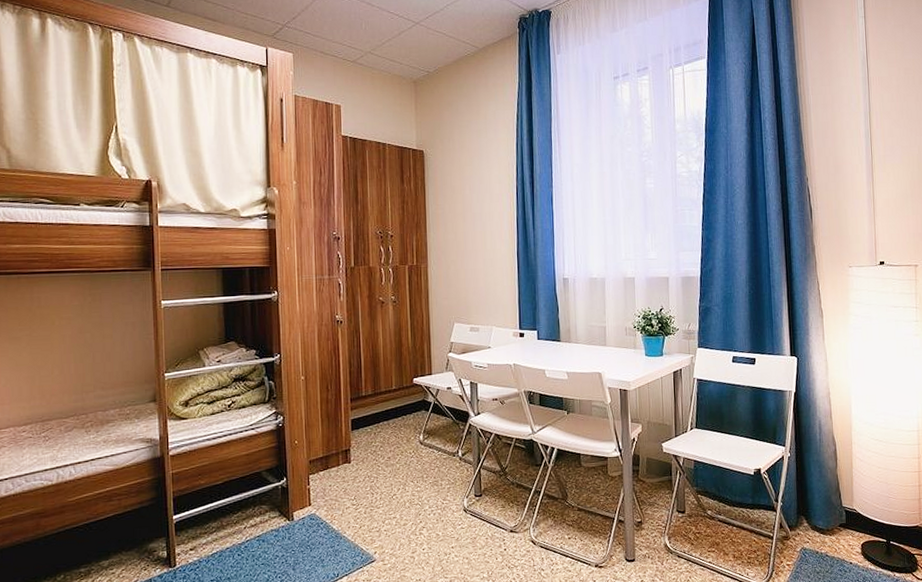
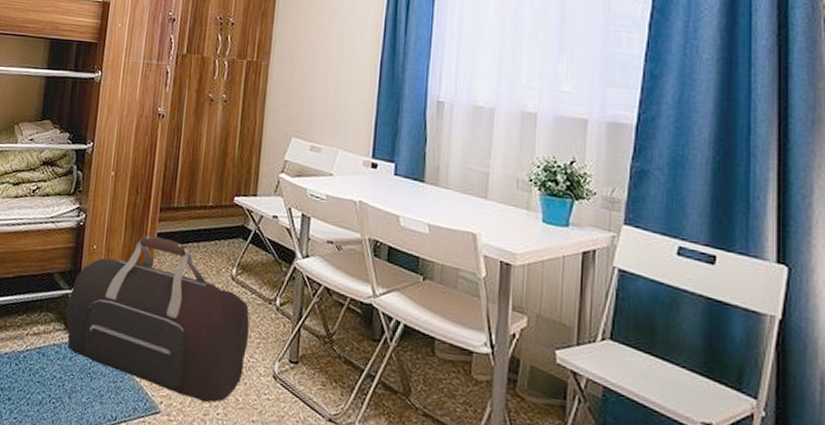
duffel bag: none [279,422,441,544] -> present [66,235,250,403]

